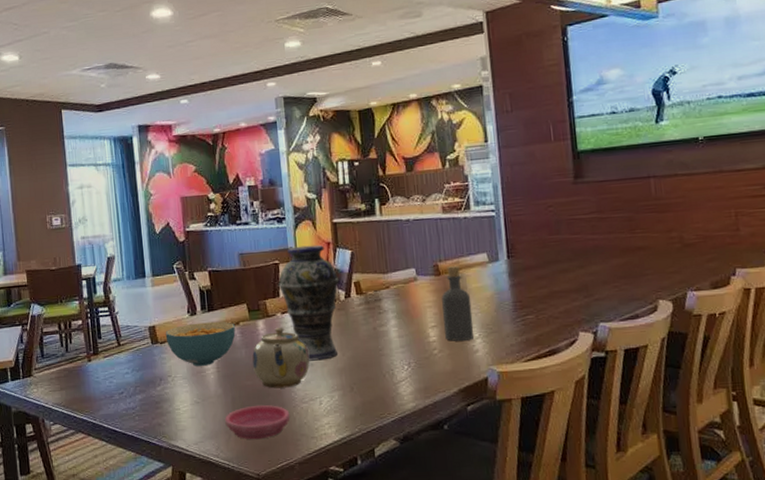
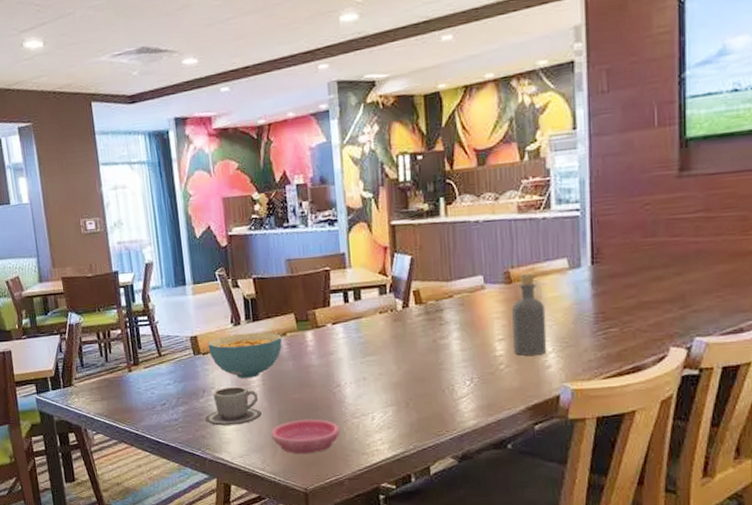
cup: none [161,374,216,413] -> present [204,386,262,426]
teapot: present [252,327,310,389] -> none [300,338,362,403]
vase: present [278,244,340,361] -> none [328,249,397,375]

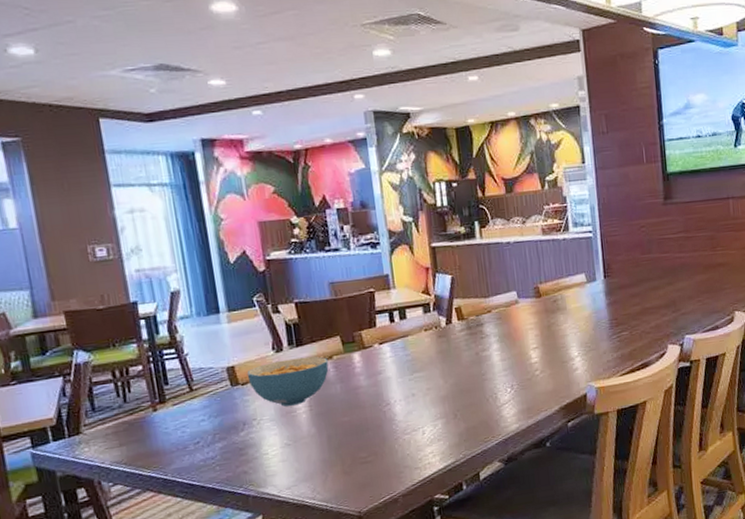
cup: present [204,386,262,426] -> none [246,415,310,459]
saucer: present [271,419,340,454] -> none [320,439,392,478]
bottle: present [512,272,547,356] -> none [542,286,574,361]

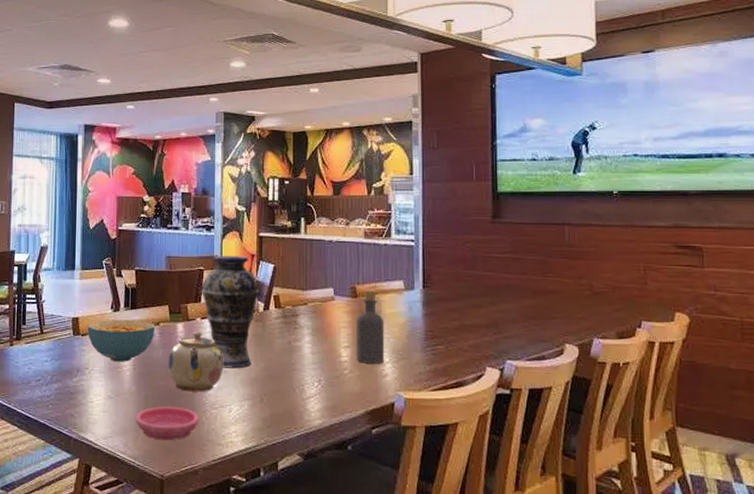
saucer: none [320,439,392,478] -> present [135,406,199,441]
teapot: none [348,358,411,423] -> present [169,331,224,392]
vase: none [374,270,441,391] -> present [201,255,260,369]
bottle: none [542,286,574,361] -> present [355,289,385,364]

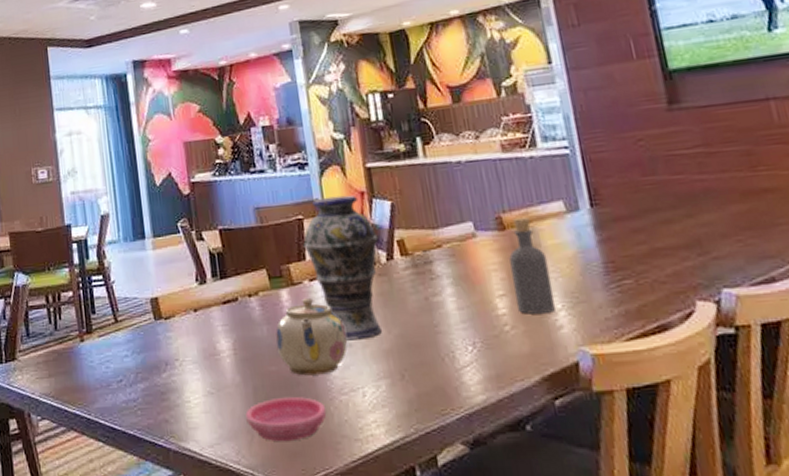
cereal bowl: present [87,319,155,362] -> none [170,291,255,348]

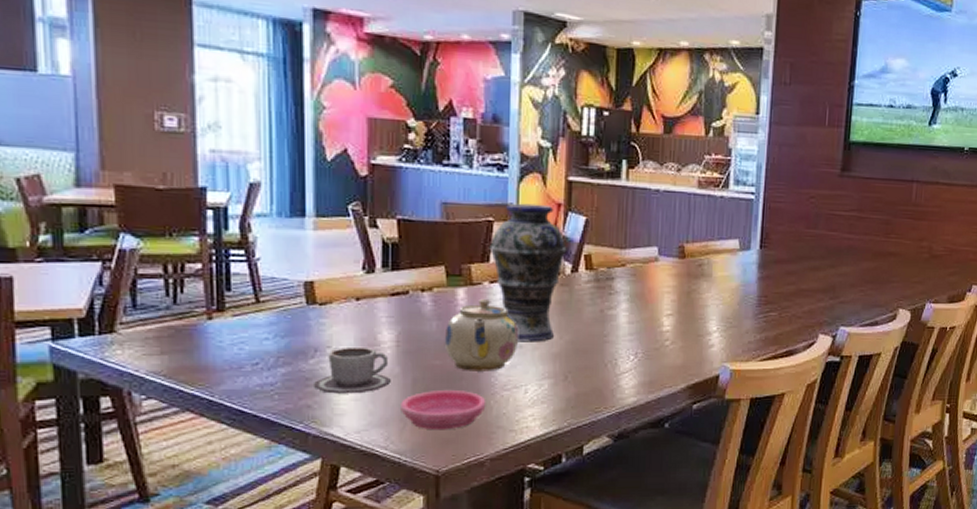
cup: none [167,357,234,407] -> present [313,346,391,394]
bottle: present [509,216,555,314] -> none [679,248,715,333]

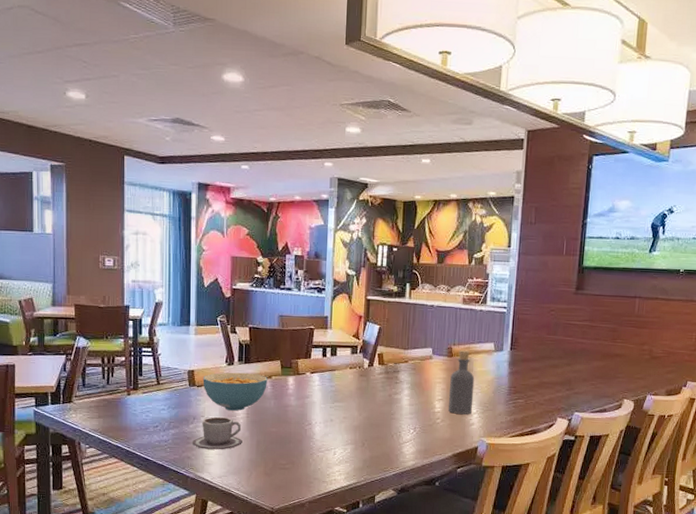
cereal bowl: none [327,283,426,338] -> present [203,372,267,411]
saucer: present [401,389,486,431] -> none [248,449,307,479]
teapot: present [445,298,519,371] -> none [279,384,331,438]
vase: present [489,203,567,342] -> none [311,315,366,418]
bottle: none [679,248,715,333] -> present [448,349,475,414]

